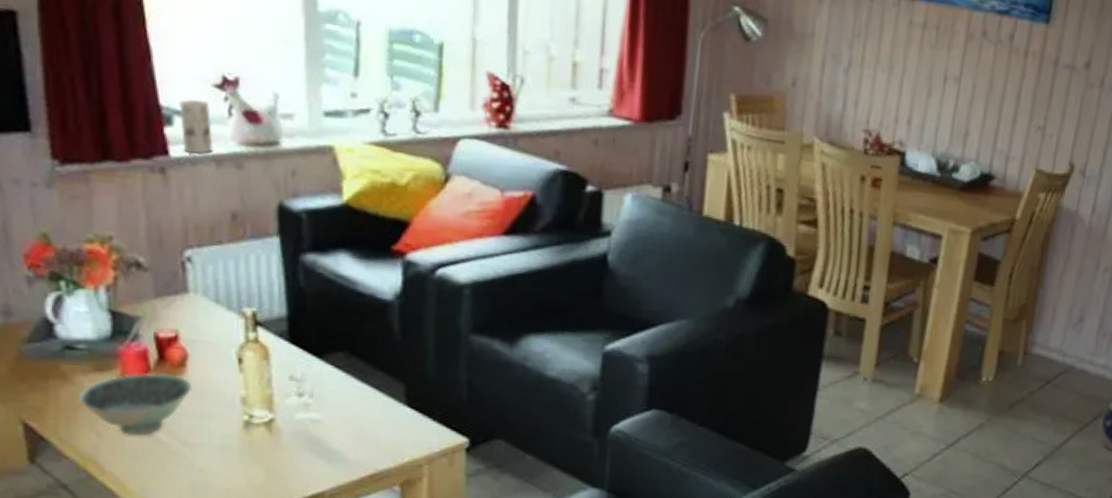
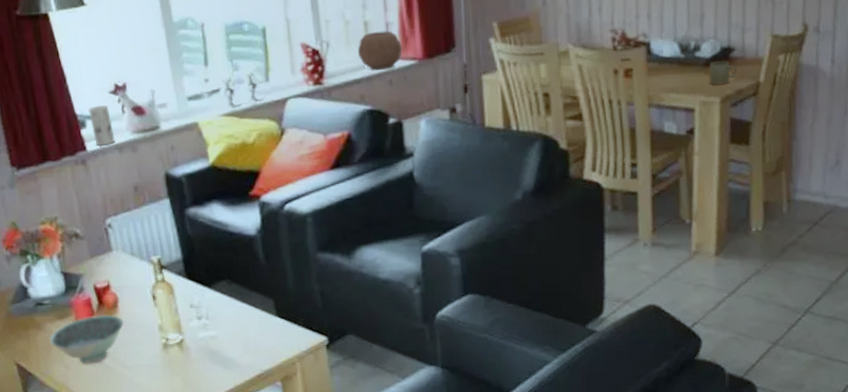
decorative bowl: none [559,76,616,125] -> present [357,30,402,70]
mug: none [962,187,994,216] -> present [708,61,737,86]

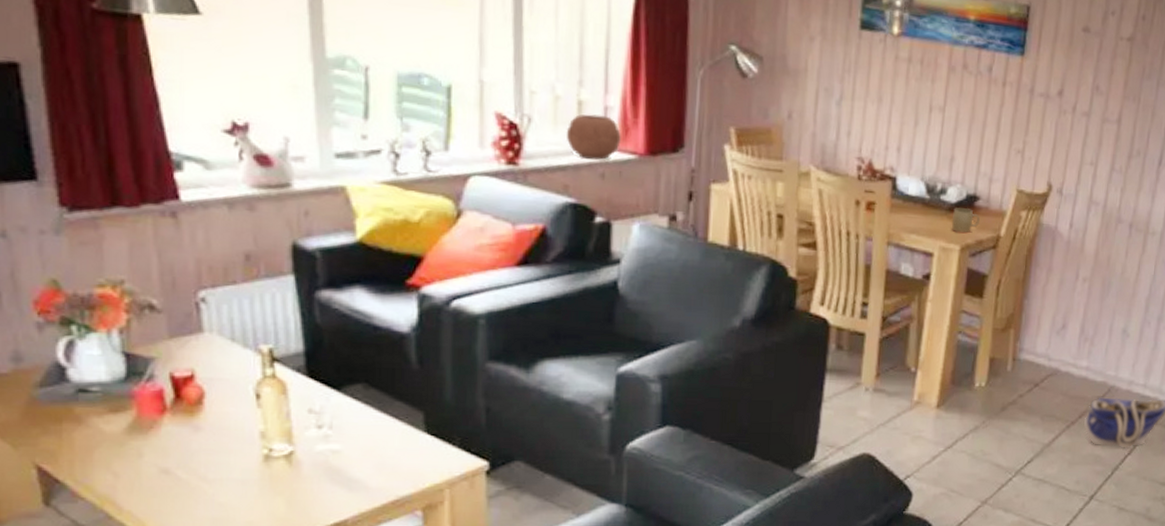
bowl: present [50,314,125,364] -> none [94,412,211,474]
candle: present [88,105,115,146] -> none [189,145,224,197]

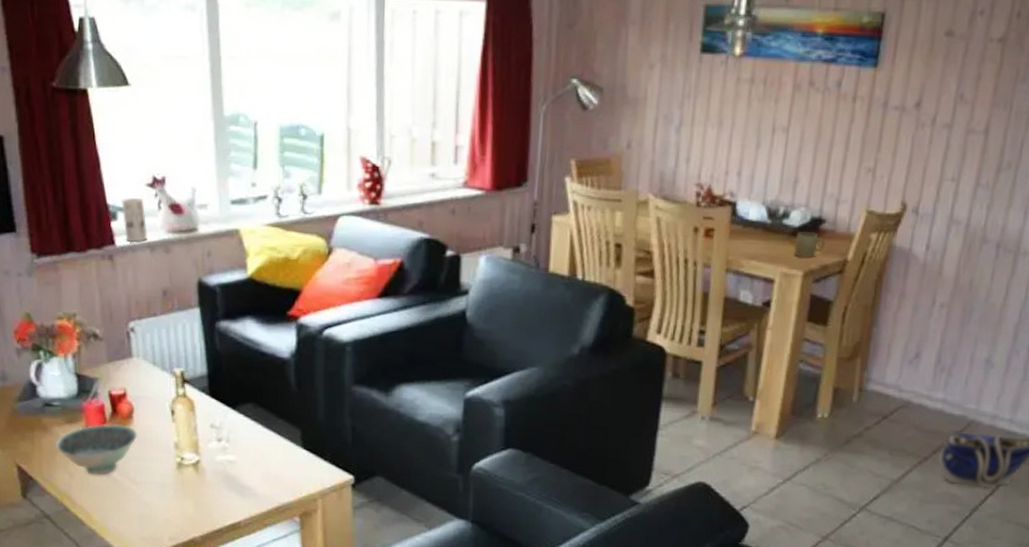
bowl: none [94,412,211,474] -> present [56,424,138,475]
candle: none [189,145,224,197] -> present [122,198,147,242]
decorative bowl: present [566,114,621,160] -> none [421,154,470,196]

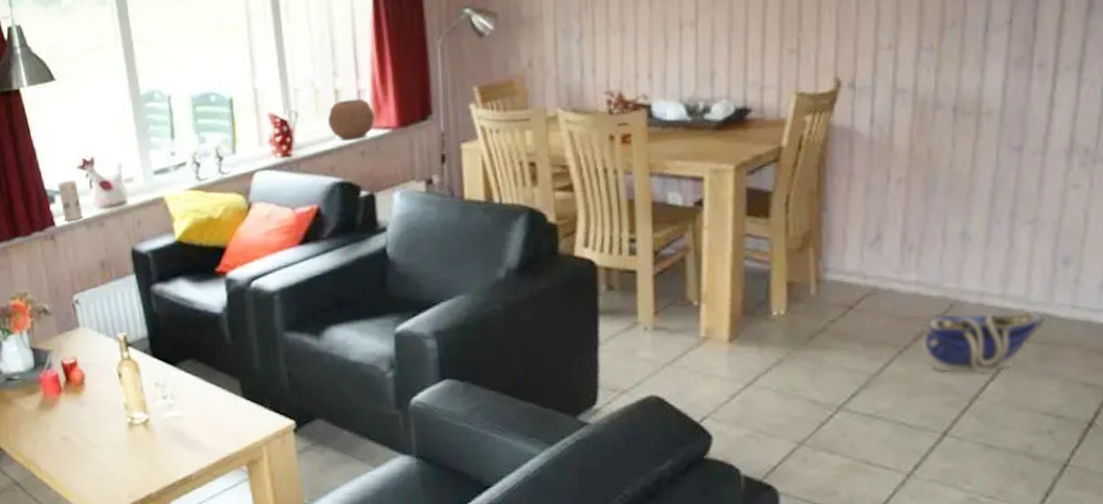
bowl: present [56,424,138,475] -> none [19,391,91,441]
decorative bowl: none [421,154,470,196] -> present [327,98,375,140]
mug: present [794,232,825,259] -> none [720,123,754,152]

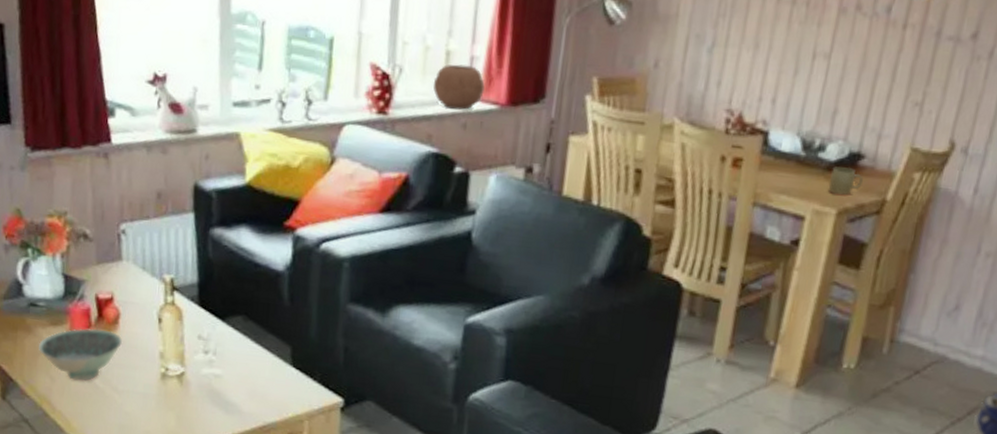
bowl: none [19,391,91,441] -> present [39,328,123,382]
candle: present [57,180,83,221] -> none [120,94,145,141]
mug: none [720,123,754,152] -> present [828,166,863,196]

